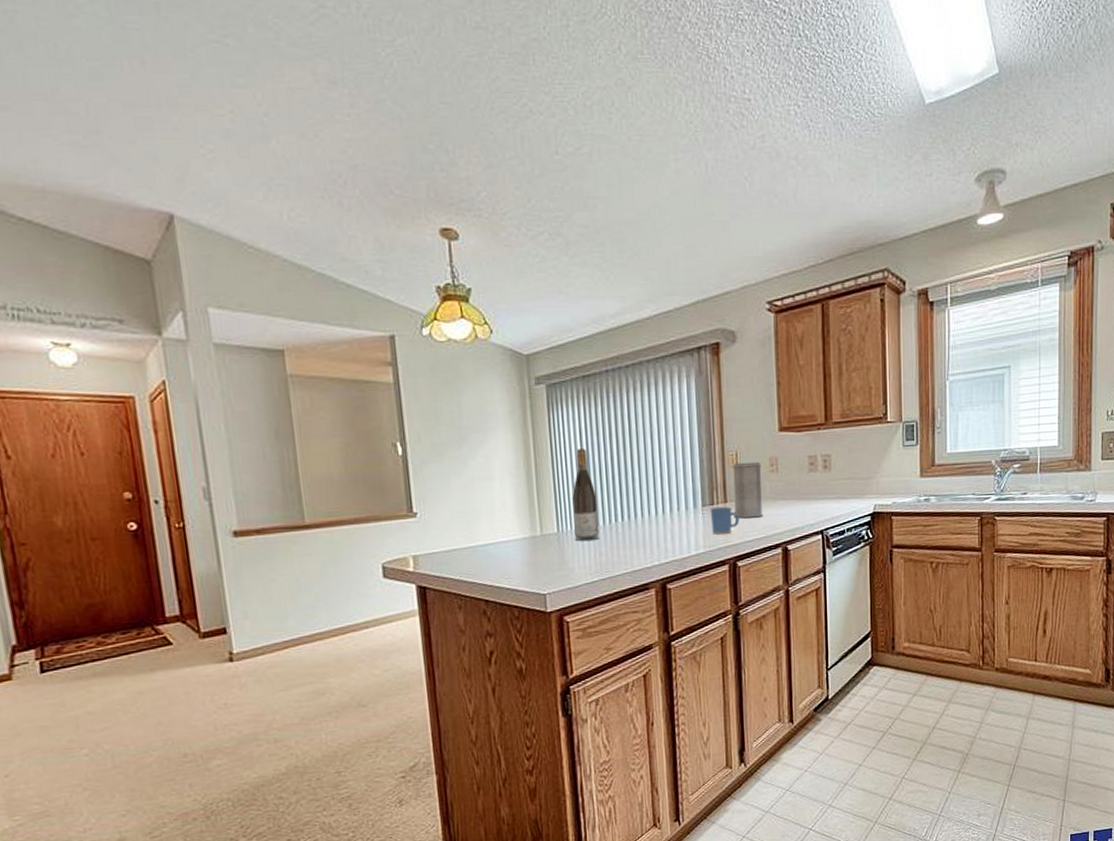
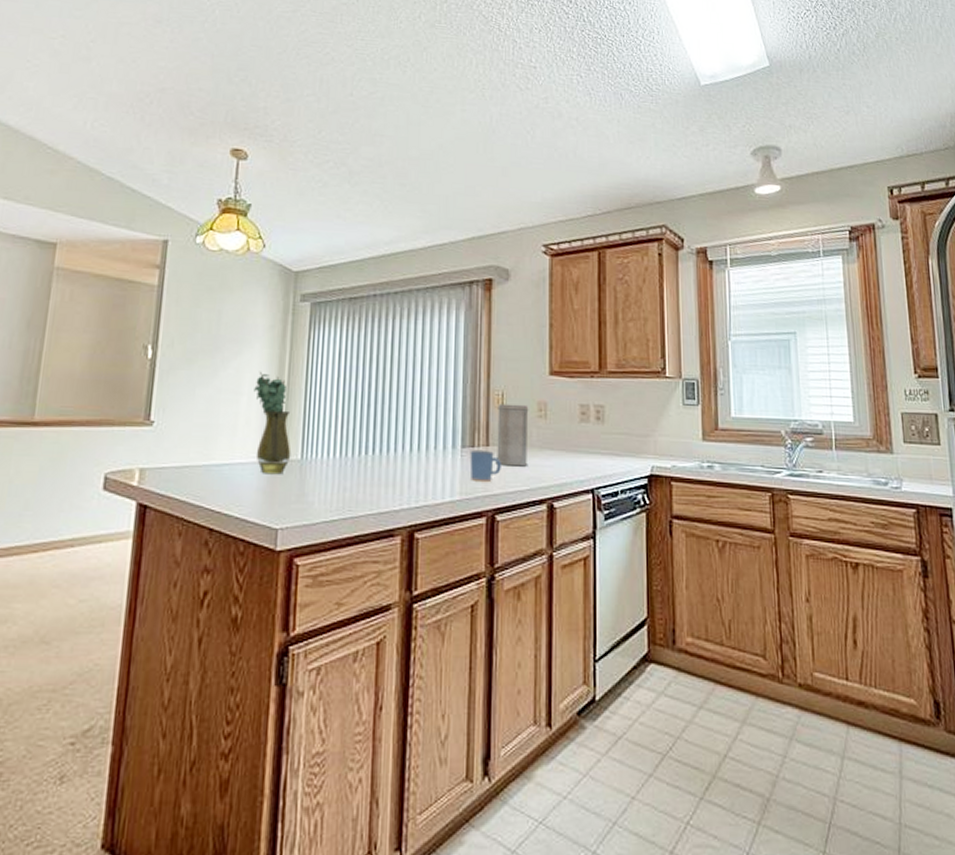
vase: none [504,456,548,549] -> present [254,371,292,475]
wine bottle: present [572,448,600,542] -> none [318,371,349,473]

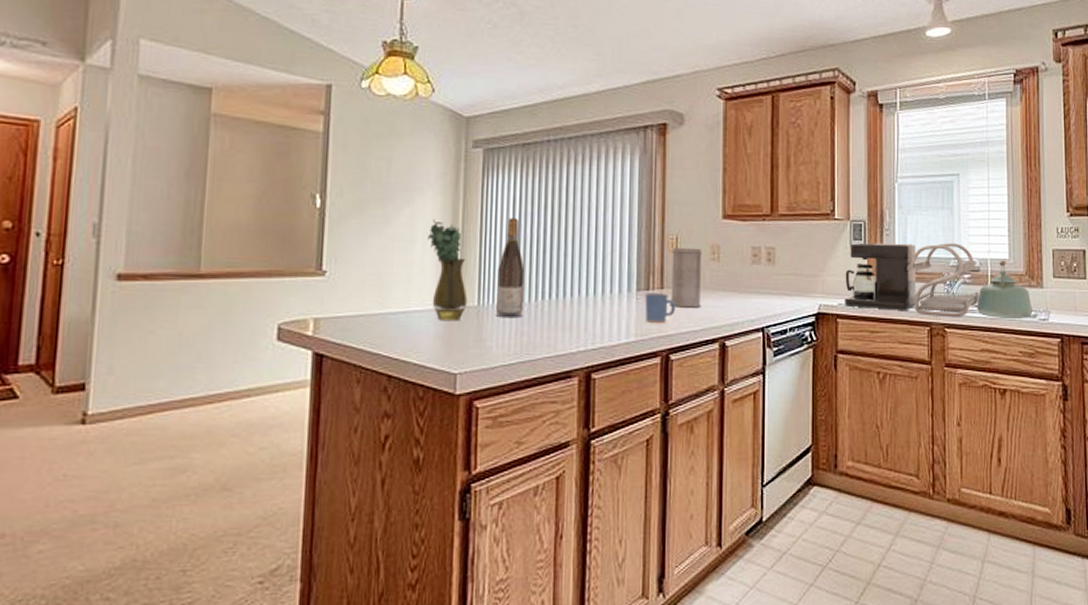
wine bottle: none [318,371,349,473] -> present [495,218,525,319]
coffee maker: none [678,402,755,476] -> present [845,242,916,311]
dish rack: none [744,404,824,484] -> present [907,243,979,318]
kettle: none [821,423,884,486] -> present [977,260,1033,318]

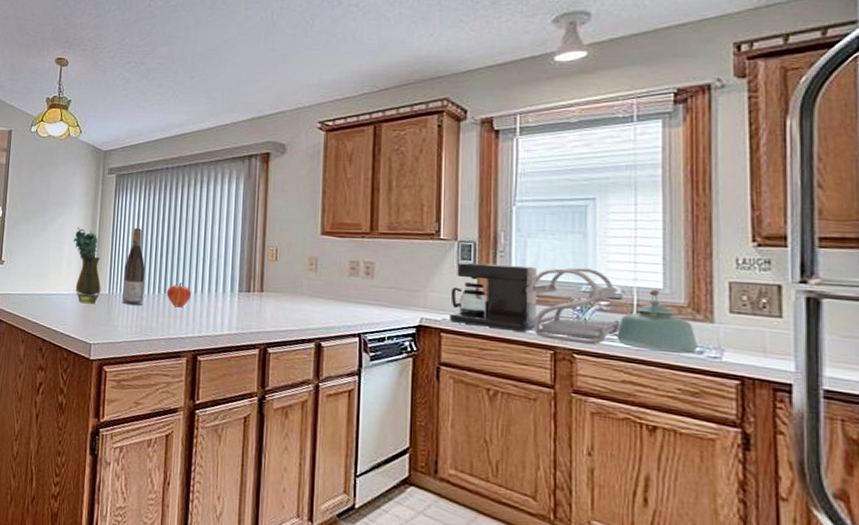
fruit: none [552,285,583,316] -> present [166,283,192,308]
mug: present [645,294,676,323] -> none [245,295,274,321]
canister: present [670,247,702,308] -> none [268,257,301,311]

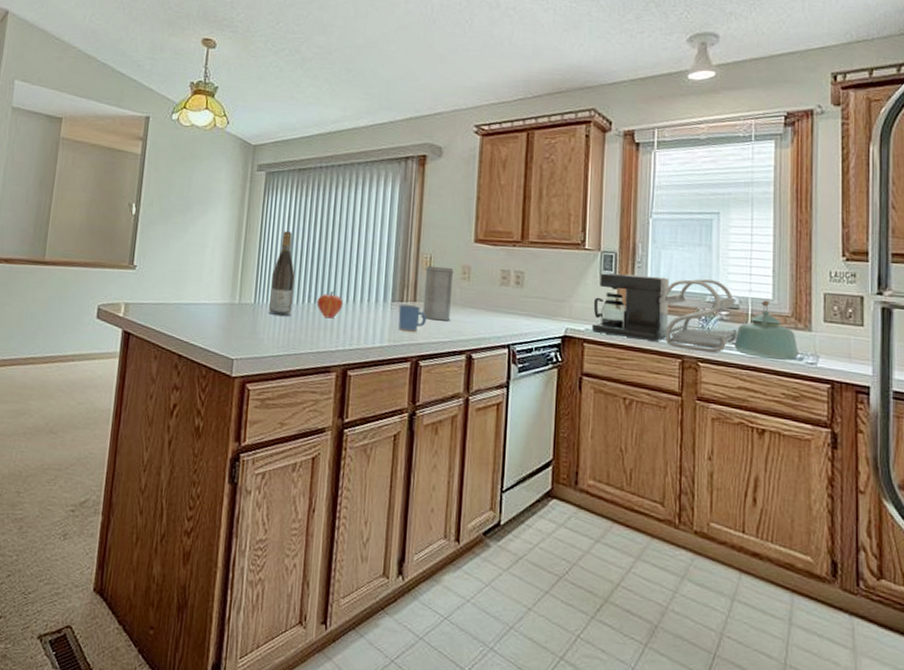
vase: present [74,227,101,304] -> none [217,228,247,315]
mug: none [245,295,274,321] -> present [398,305,427,332]
canister: none [268,257,301,311] -> present [421,265,454,322]

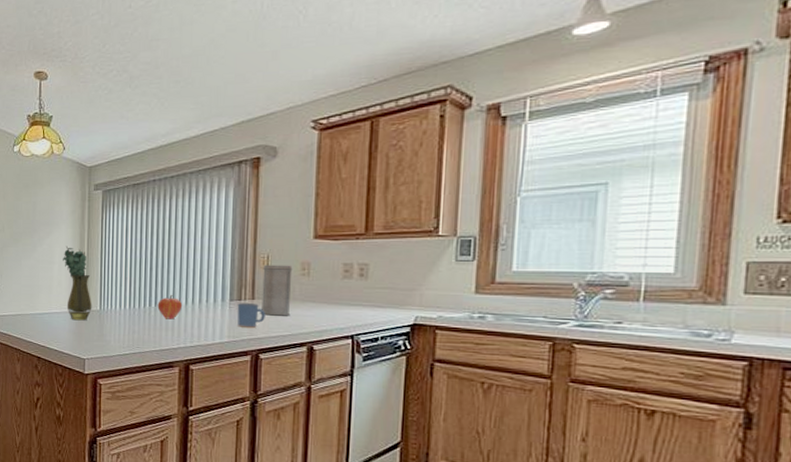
vase: none [217,228,247,315] -> present [63,246,92,321]
wine bottle: present [268,231,295,317] -> none [112,243,135,320]
coffee maker: present [592,273,669,342] -> none [446,257,540,326]
dish rack: present [658,279,738,353] -> none [526,257,625,334]
kettle: present [734,300,799,360] -> none [620,274,707,338]

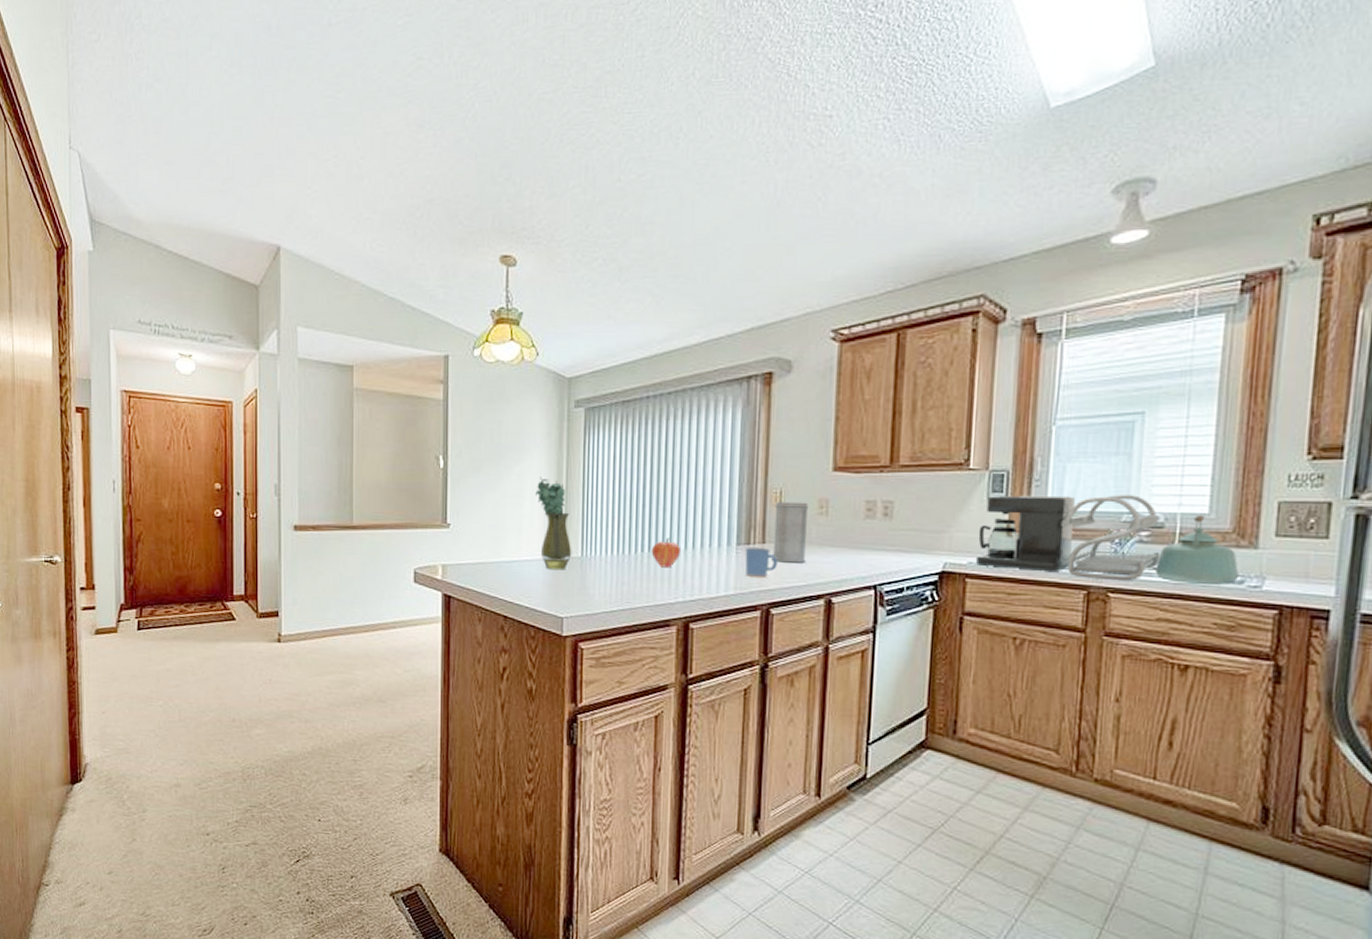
coffee maker: none [446,257,540,326] -> present [976,495,1075,573]
dish rack: none [526,257,625,334] -> present [1060,495,1161,581]
kettle: none [620,274,707,338] -> present [1155,515,1240,585]

